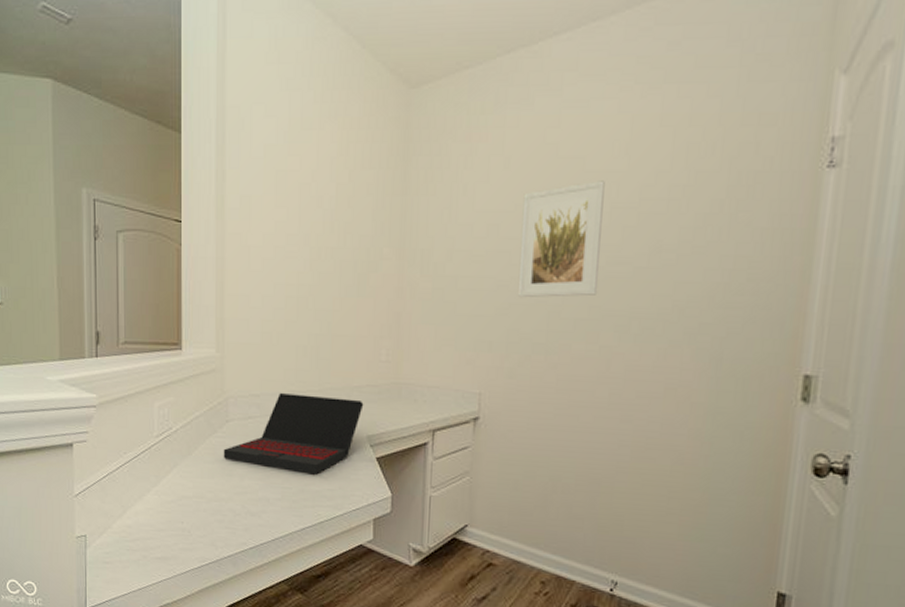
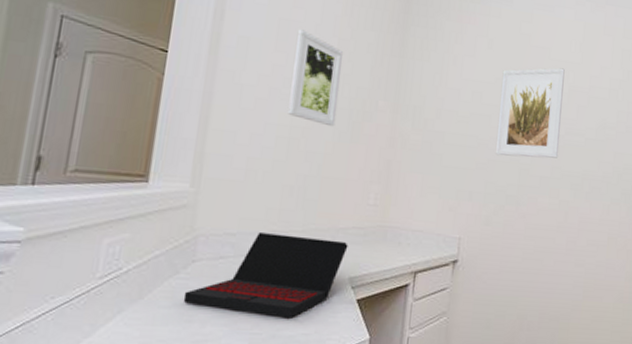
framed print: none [293,179,343,282] -> present [288,29,344,127]

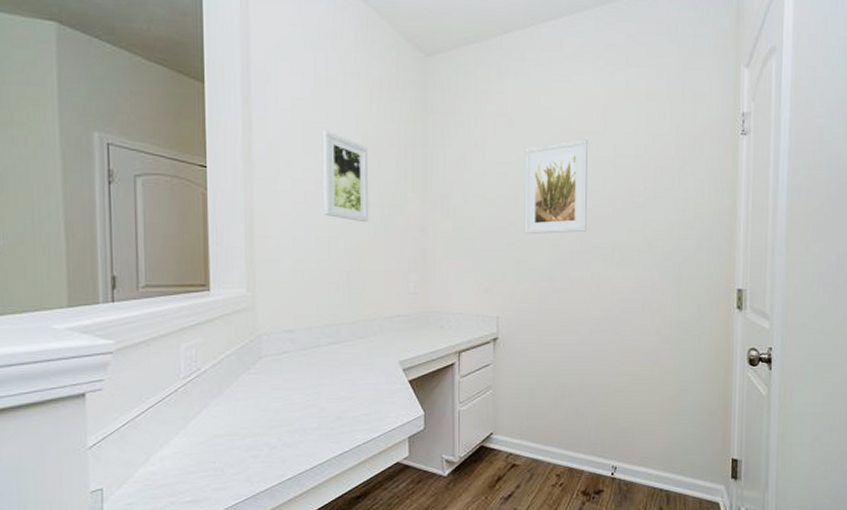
laptop: present [183,233,348,319] -> none [256,327,395,402]

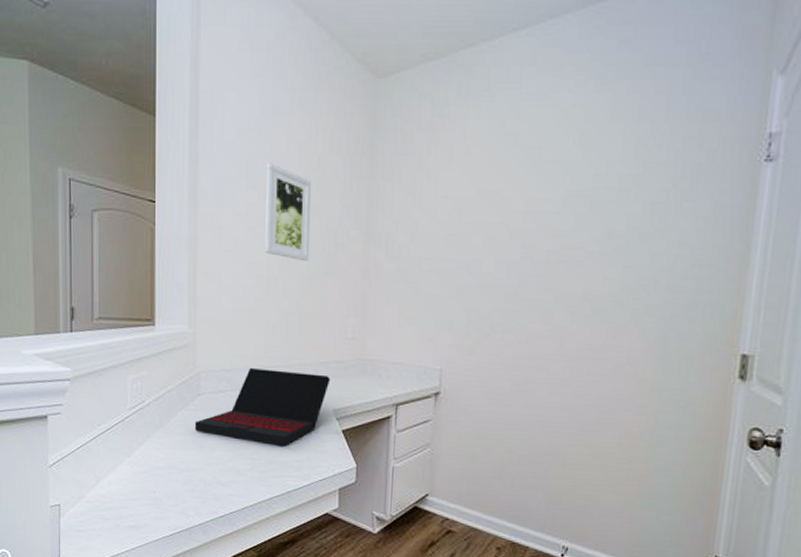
laptop: none [256,327,395,402] -> present [194,368,331,446]
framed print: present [524,139,588,235] -> none [477,169,560,280]

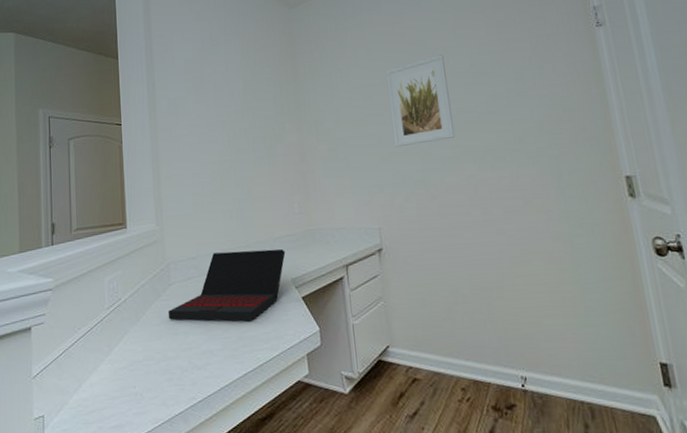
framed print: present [264,163,312,262] -> none [210,81,254,155]
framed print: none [477,169,560,280] -> present [385,54,456,148]

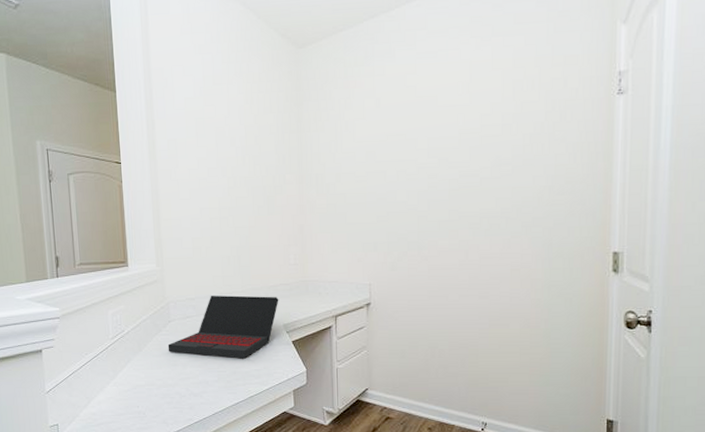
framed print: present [385,54,456,148] -> none [392,113,455,207]

